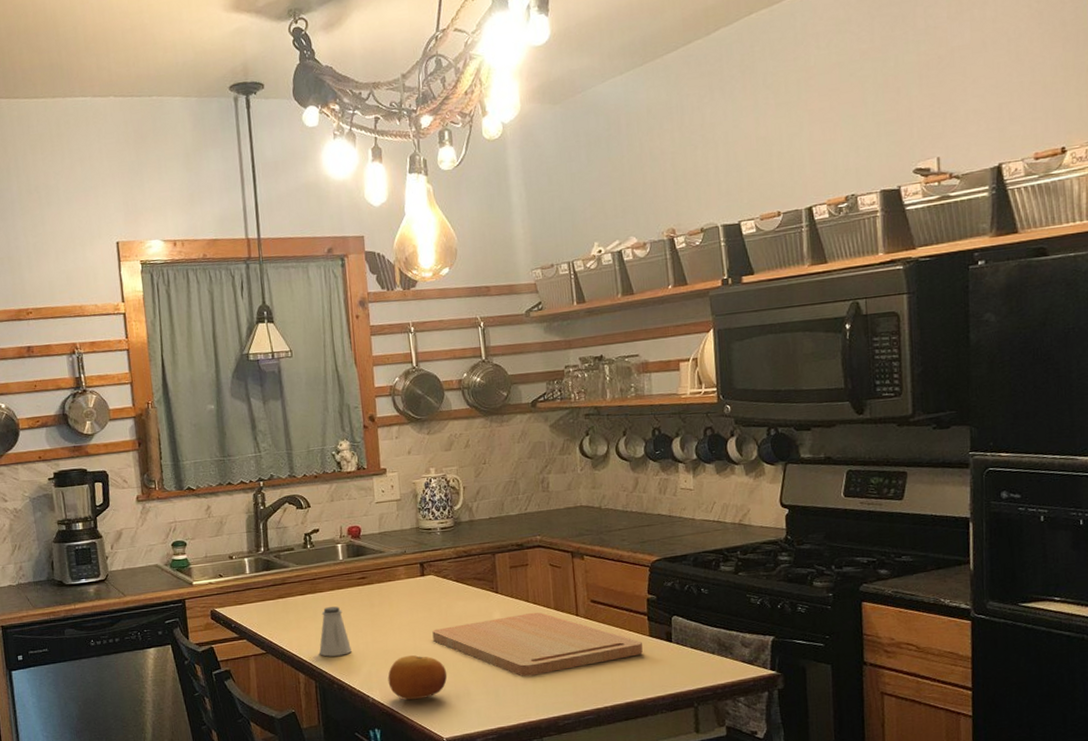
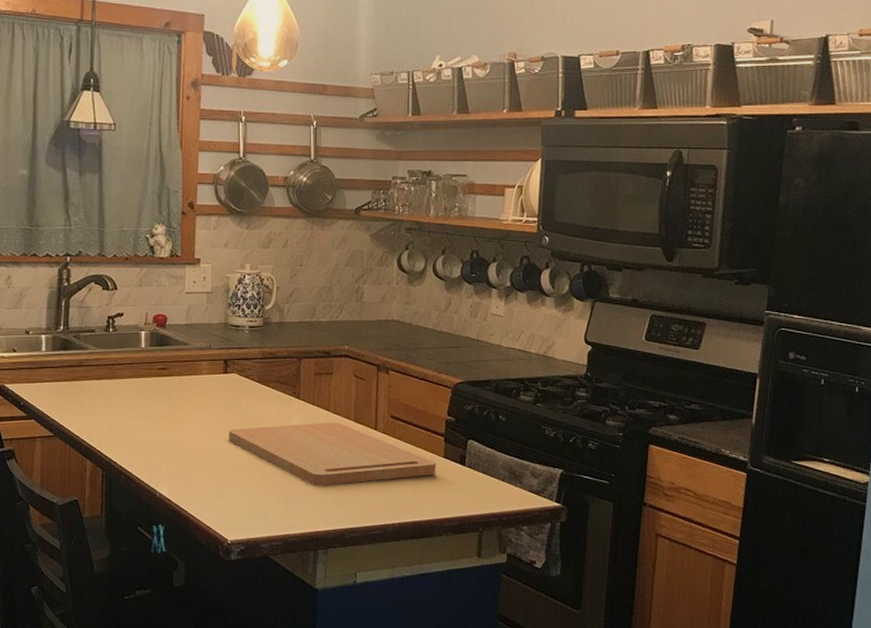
saltshaker: present [319,606,352,657] -> none [110,395,143,446]
fruit: present [387,655,448,701] -> none [178,453,239,499]

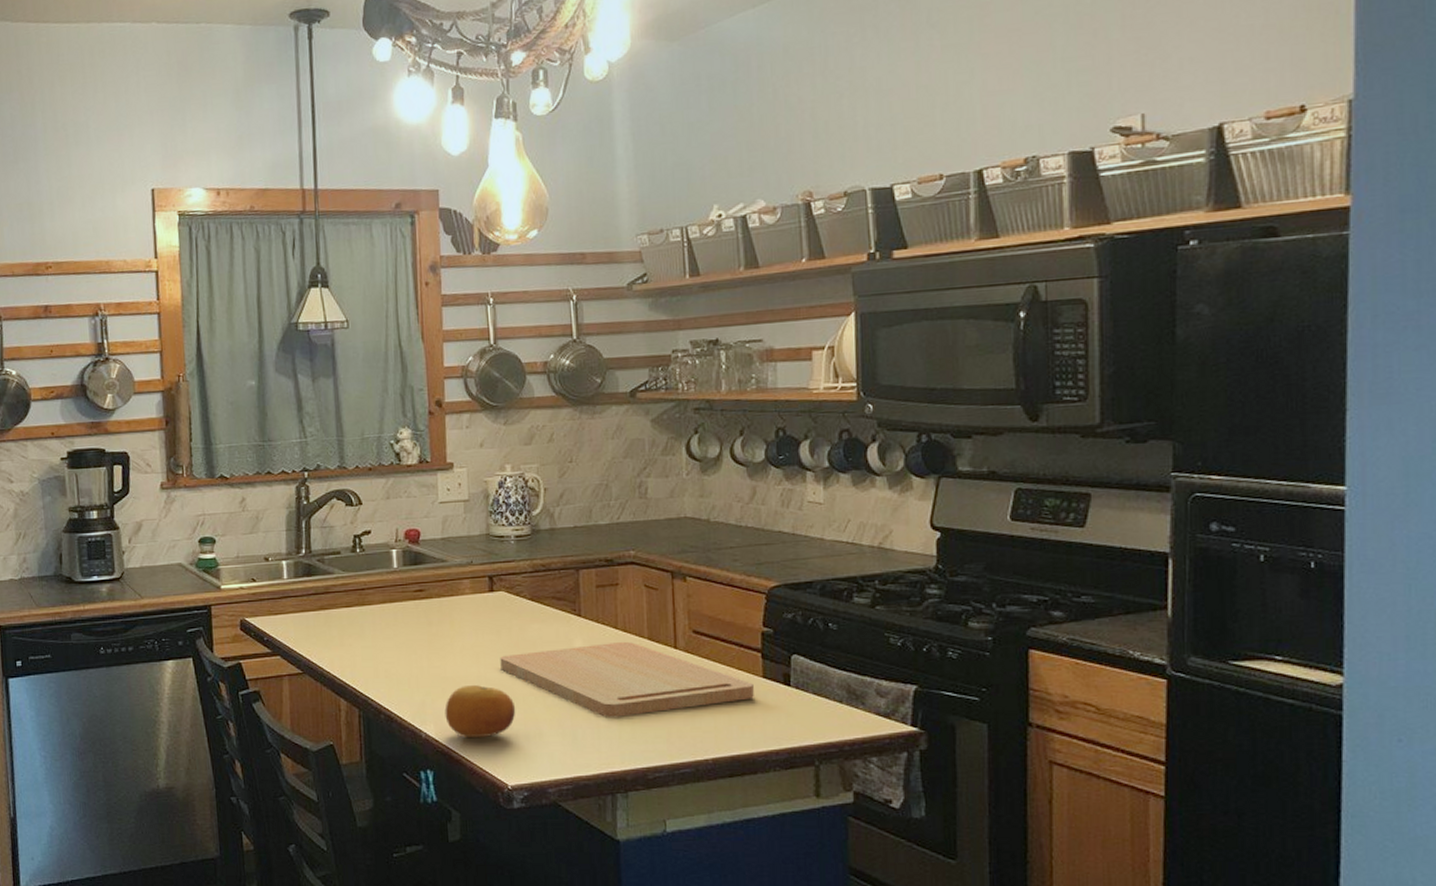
fruit: none [178,453,239,499] -> present [444,685,516,739]

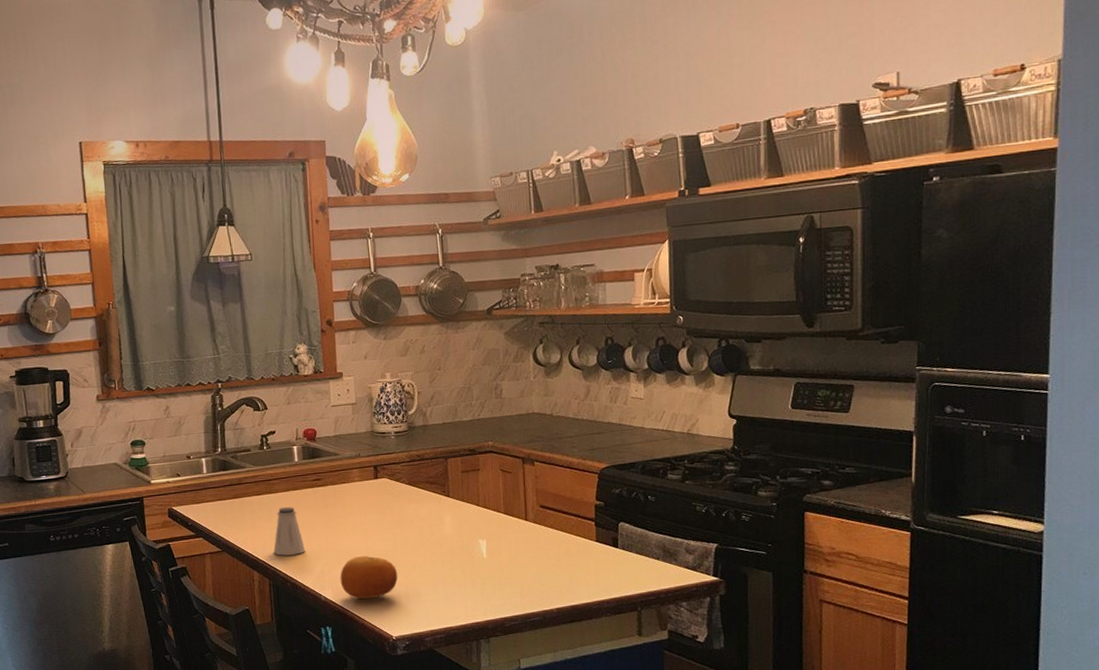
saltshaker: none [365,623,403,681] -> present [273,507,305,556]
cutting board: present [500,641,754,717] -> none [384,516,589,578]

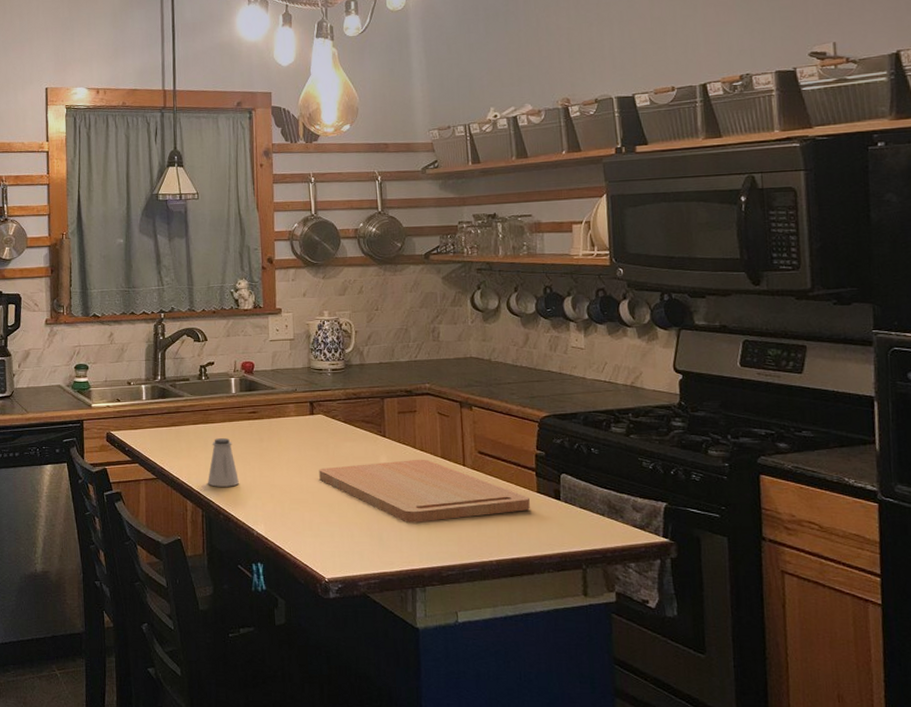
fruit: present [340,556,398,600] -> none [273,493,332,537]
cutting board: none [384,516,589,578] -> present [319,459,530,523]

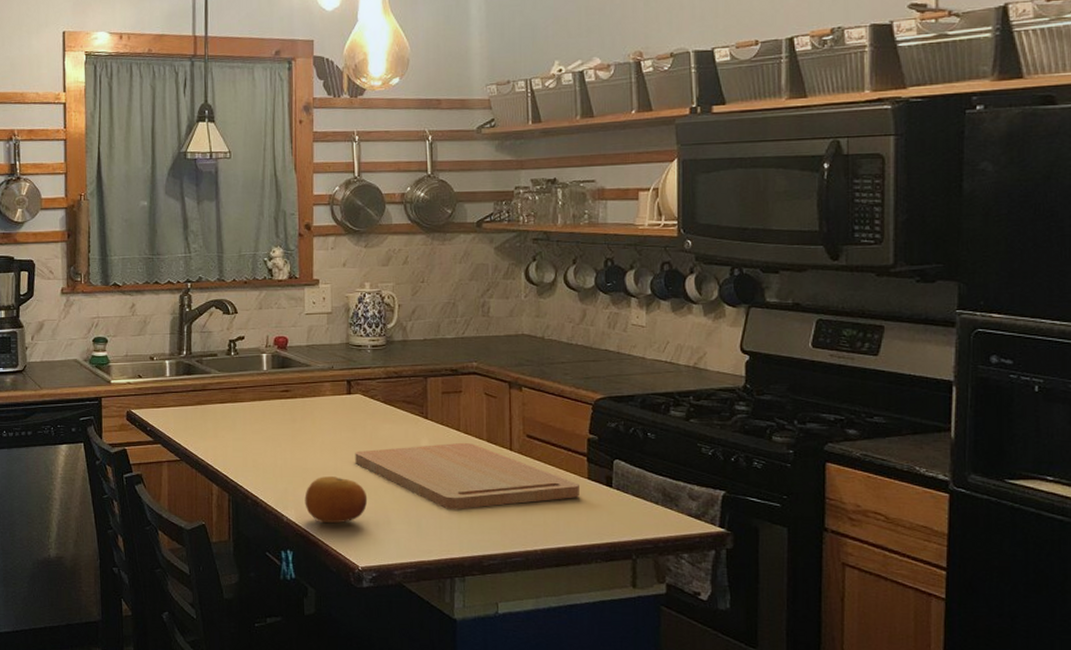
saltshaker: present [208,438,239,487] -> none [235,418,269,470]
fruit: none [273,493,332,537] -> present [304,476,368,524]

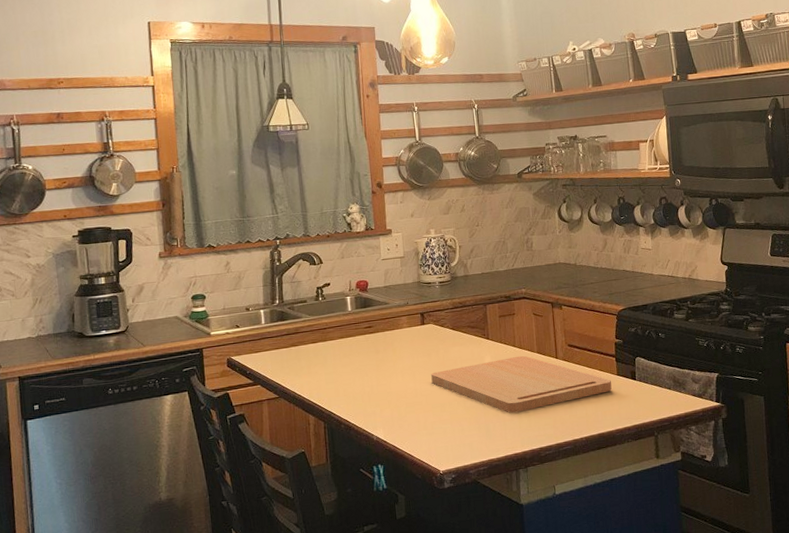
fruit: present [304,476,368,524] -> none [390,396,444,438]

